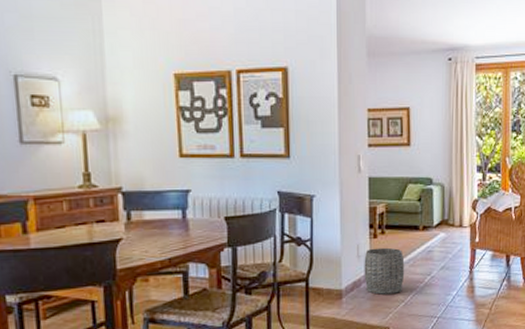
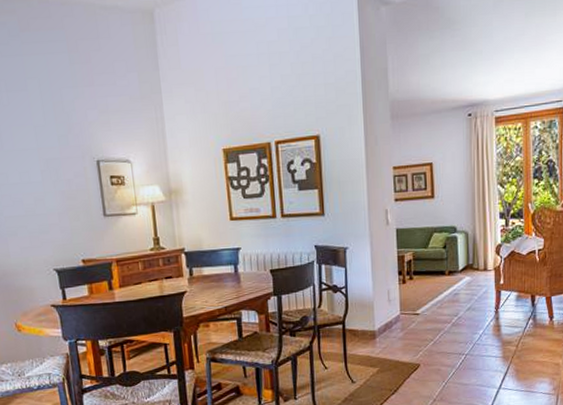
woven basket: present [364,247,405,295] -> none [394,292,433,335]

